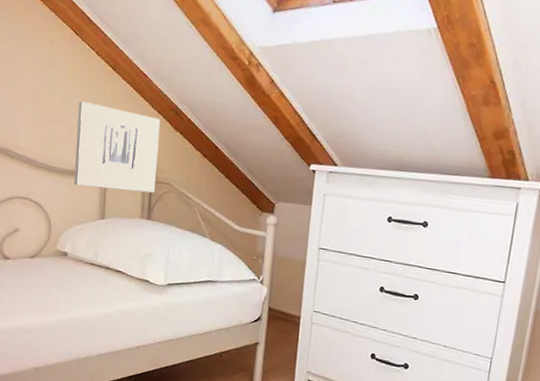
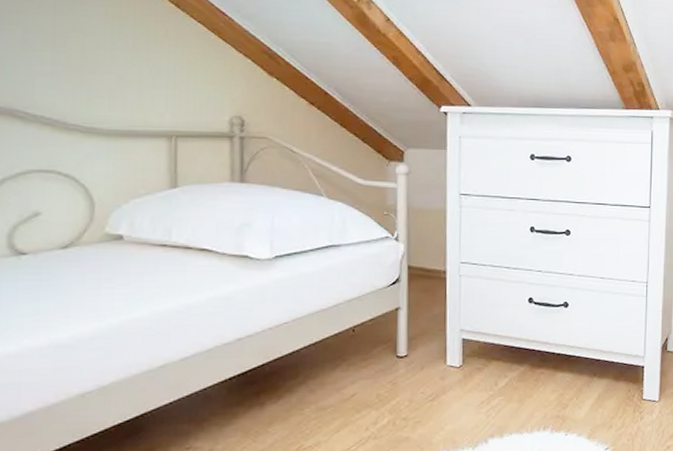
wall art: present [73,101,160,193] -> none [126,45,249,151]

